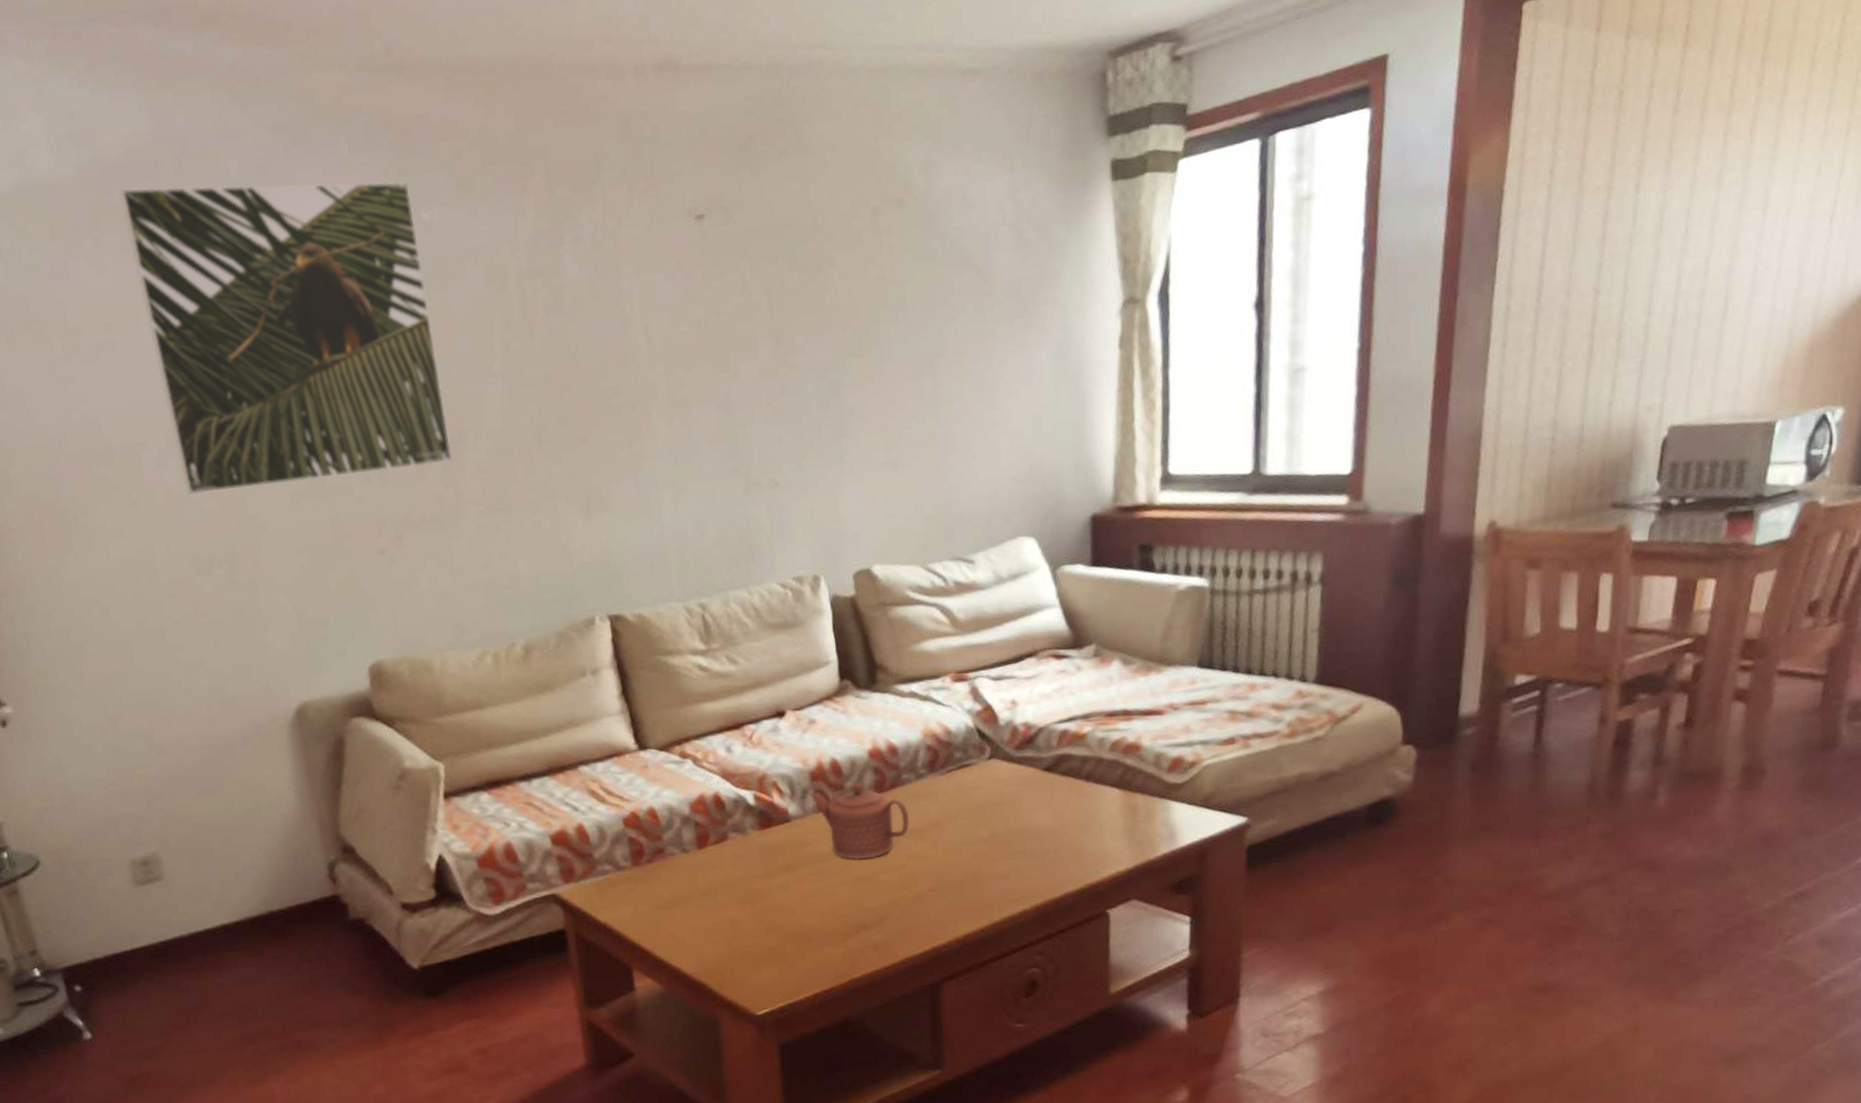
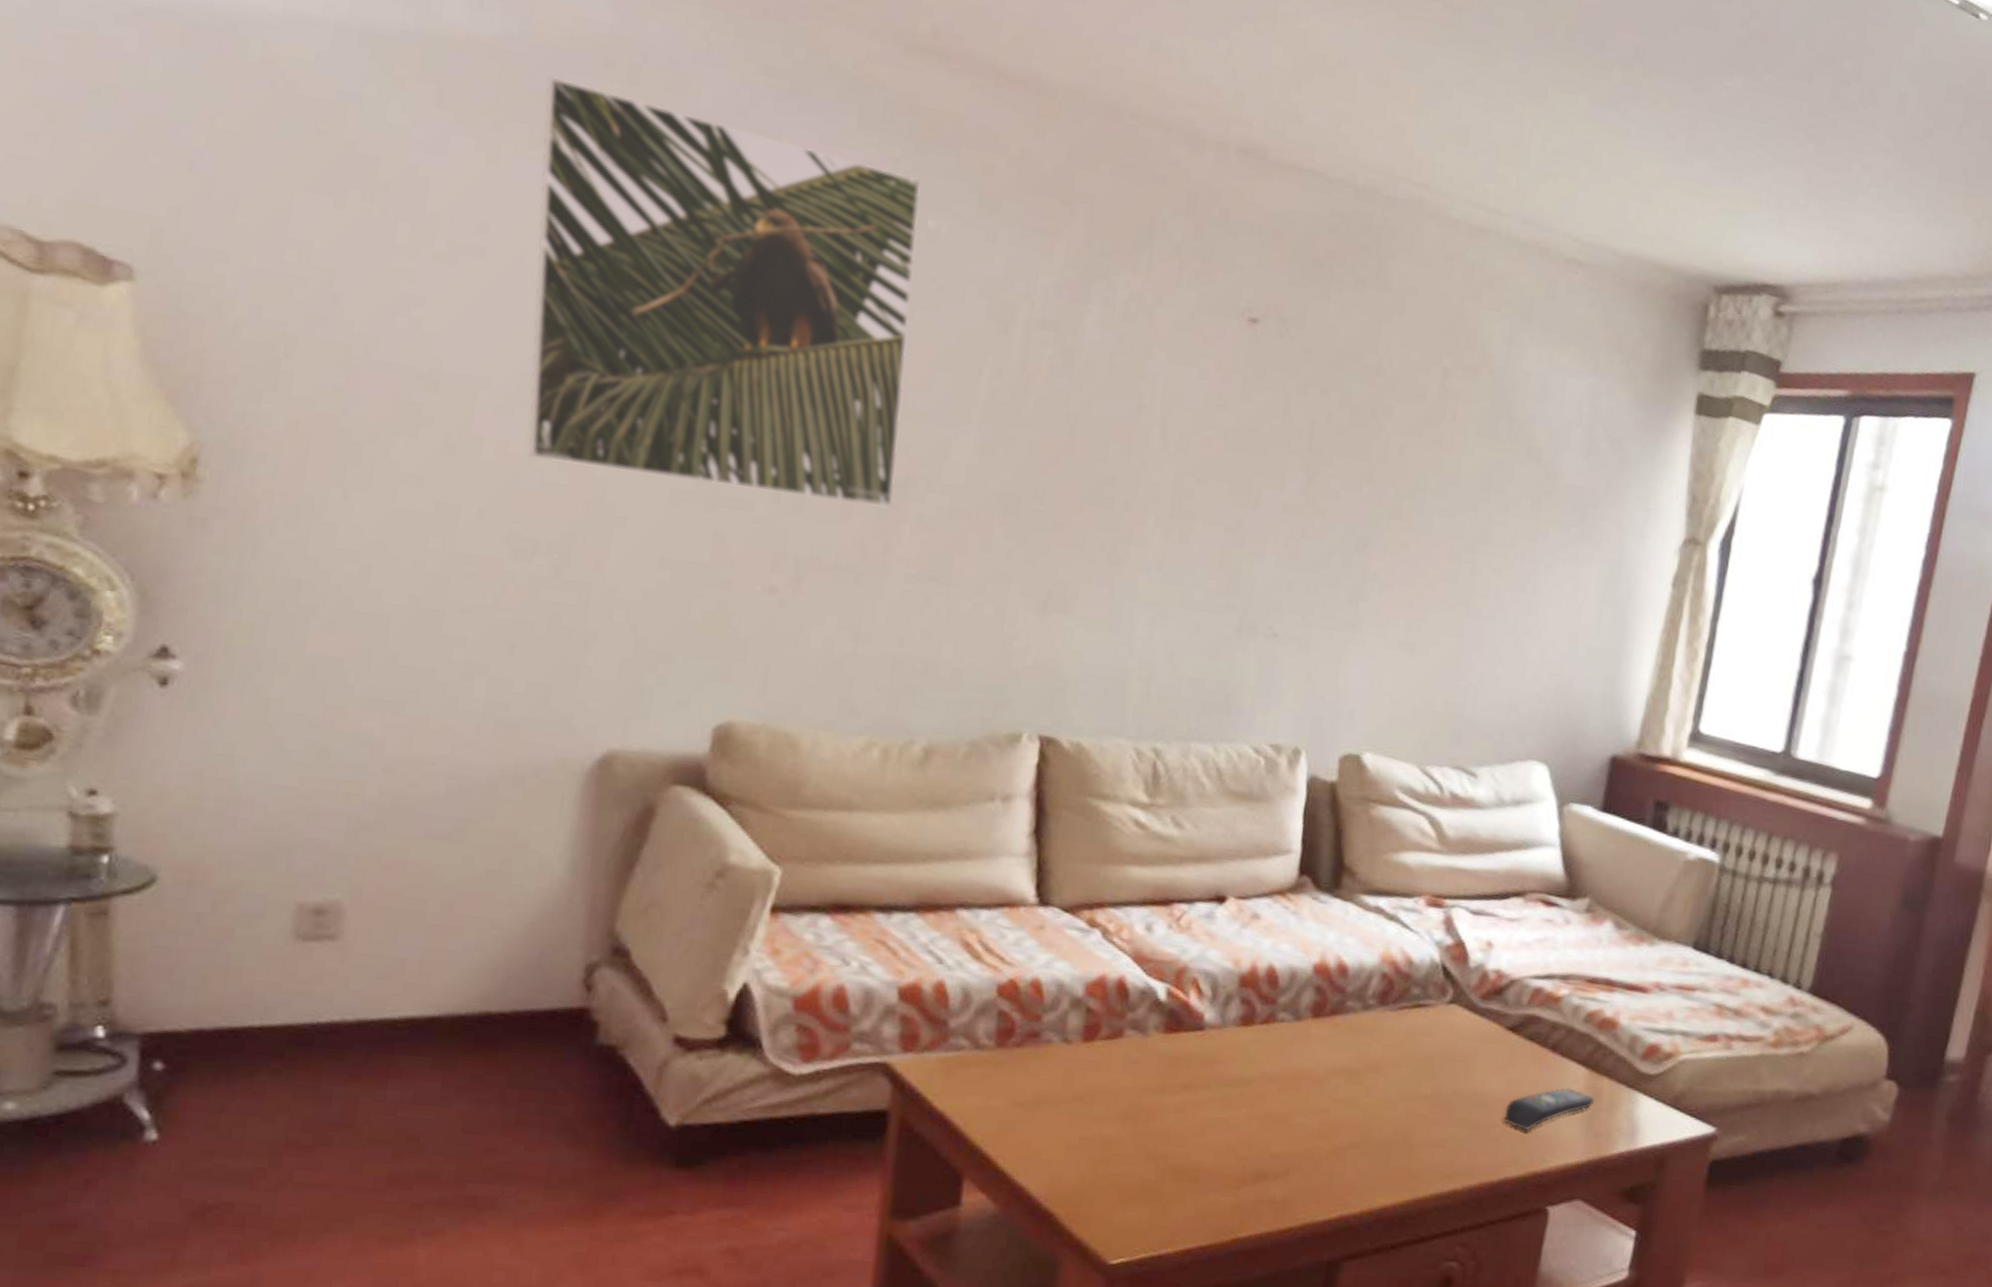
teapot: present [810,781,910,860] -> none [1235,998,1346,1095]
remote control: none [1054,808,1133,852] -> present [1504,1088,1595,1131]

